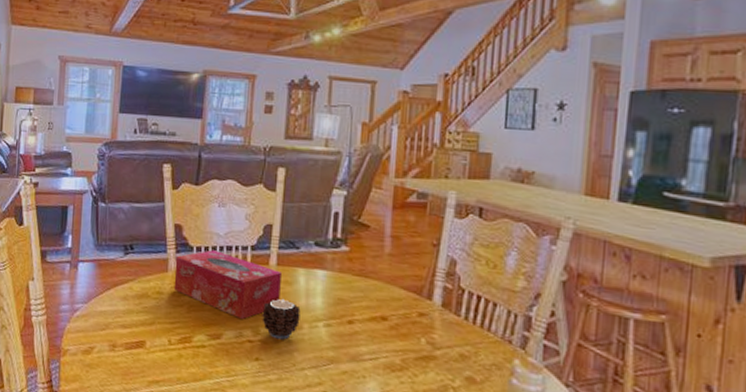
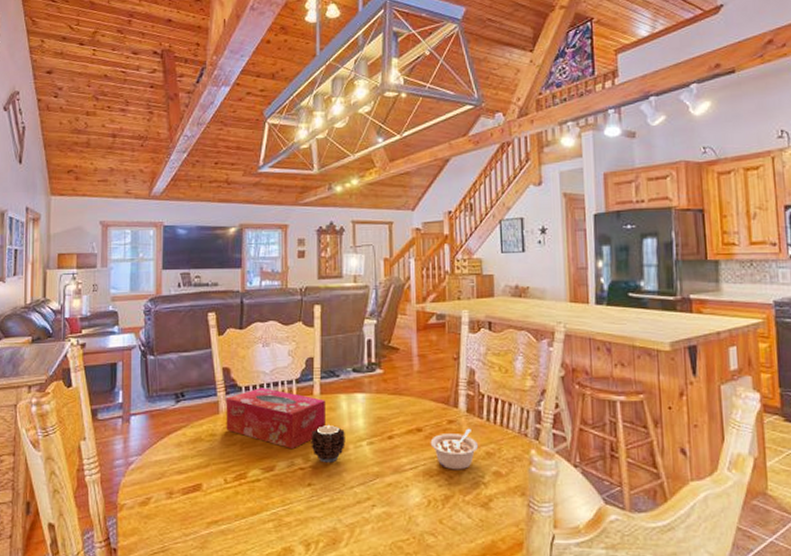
legume: none [395,324,451,370] -> present [430,428,478,470]

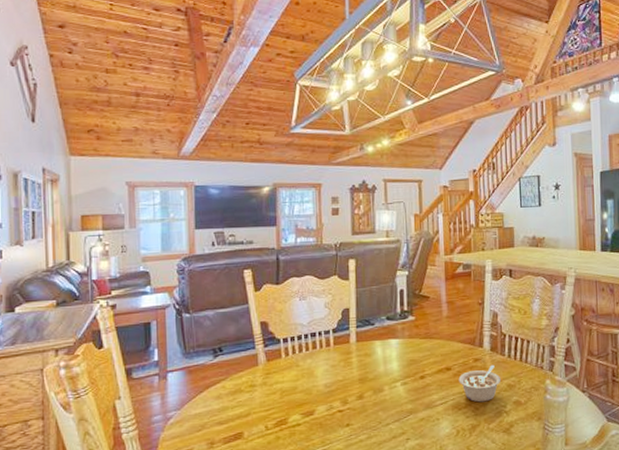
tissue box: present [226,388,326,448] -> none [264,339,362,394]
candle: present [311,424,346,463] -> none [348,369,381,404]

